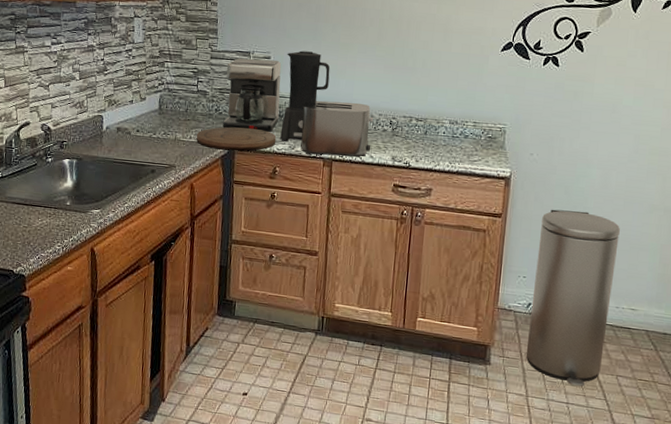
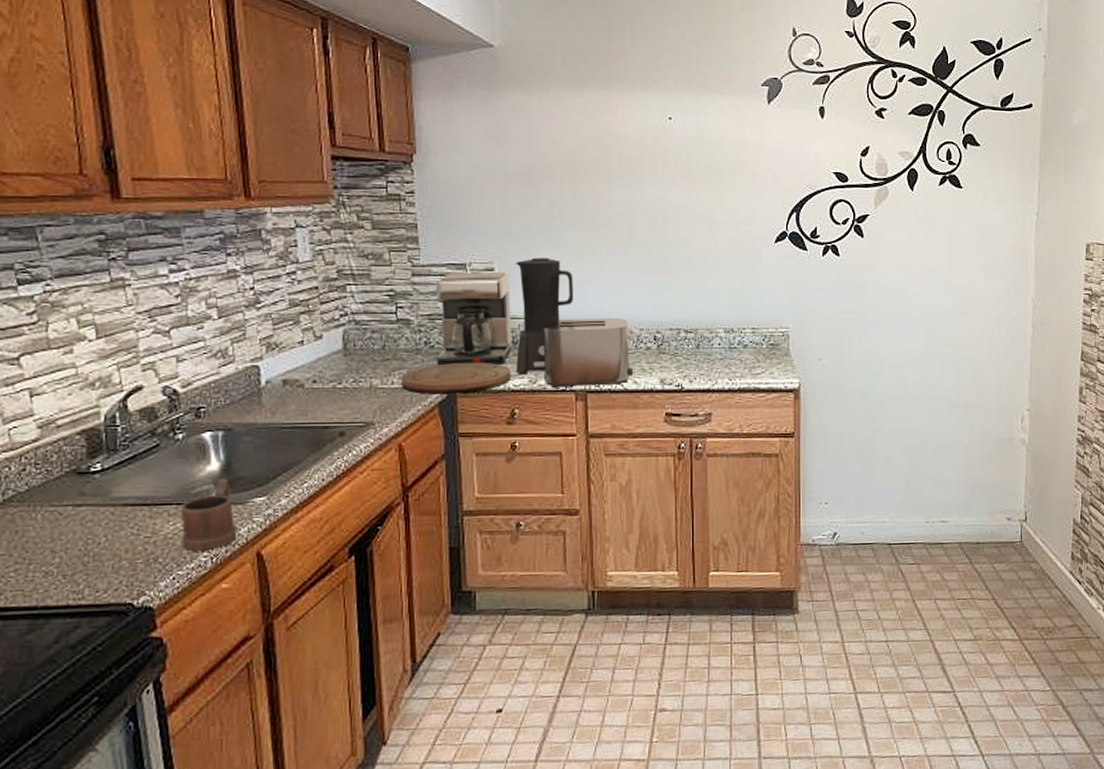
mug: none [45,193,80,242] -> present [180,478,238,551]
pedal bin: present [526,209,620,387] -> none [836,418,922,621]

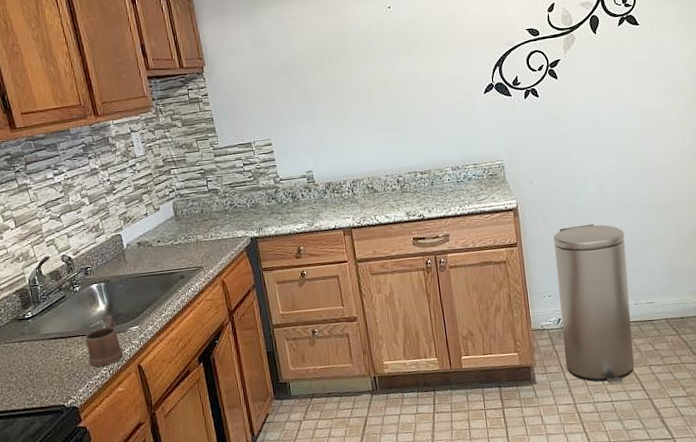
cutting board: present [400,361,512,394] -> none [216,214,295,242]
coffee maker: present [435,272,512,366] -> none [231,145,292,221]
blender: present [515,257,574,375] -> none [286,130,333,221]
toaster: present [542,317,634,388] -> none [312,169,385,228]
pedal bin: none [836,418,922,621] -> present [553,223,634,385]

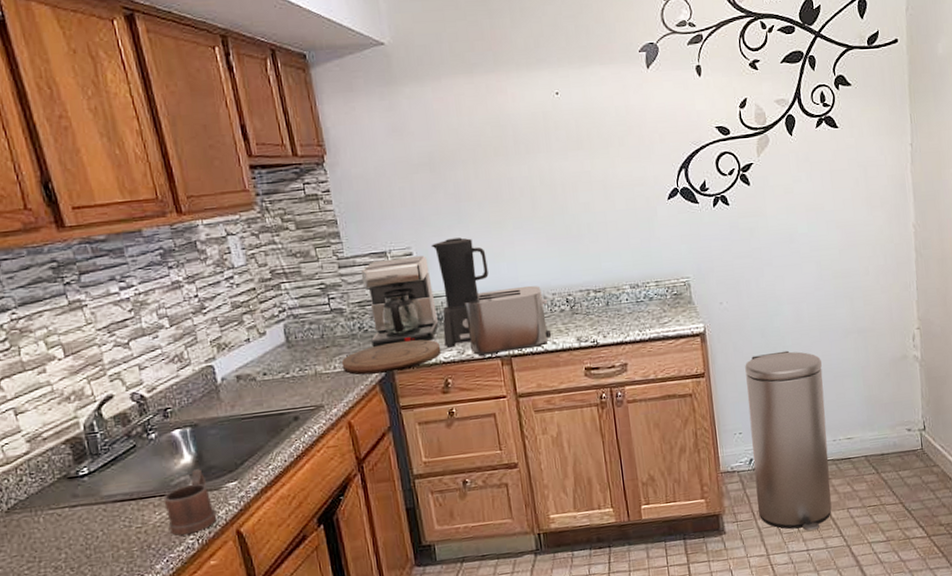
cutting board: none [216,214,295,242] -> present [341,339,441,375]
coffee maker: none [231,145,292,221] -> present [360,256,438,348]
blender: none [286,130,333,221] -> present [430,237,489,348]
toaster: none [312,169,385,228] -> present [463,285,552,356]

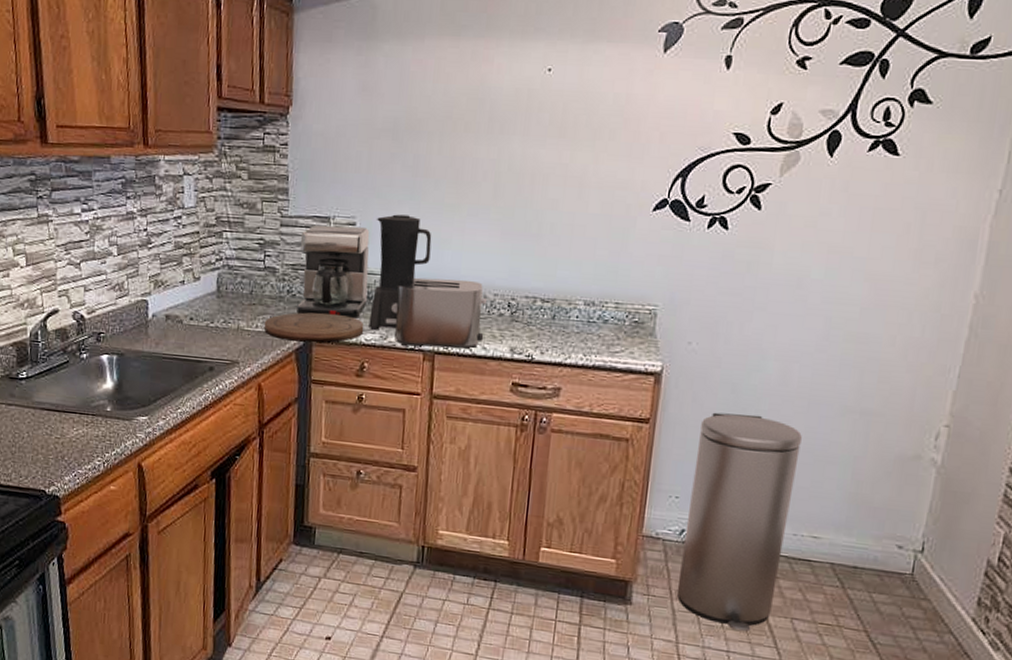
mug: present [163,469,218,536] -> none [82,396,124,456]

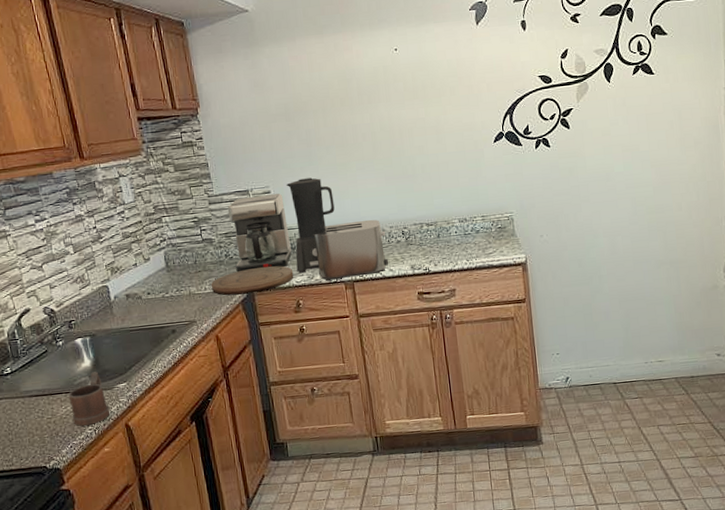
mug: none [82,396,124,456] -> present [68,371,111,426]
pedal bin: present [676,412,802,632] -> none [563,279,643,445]

